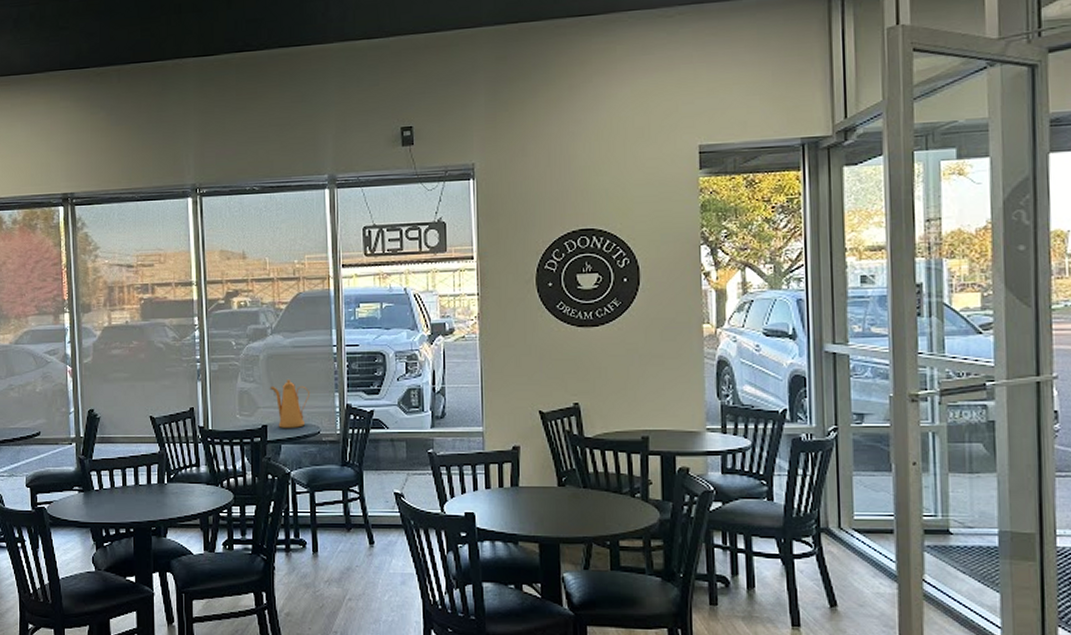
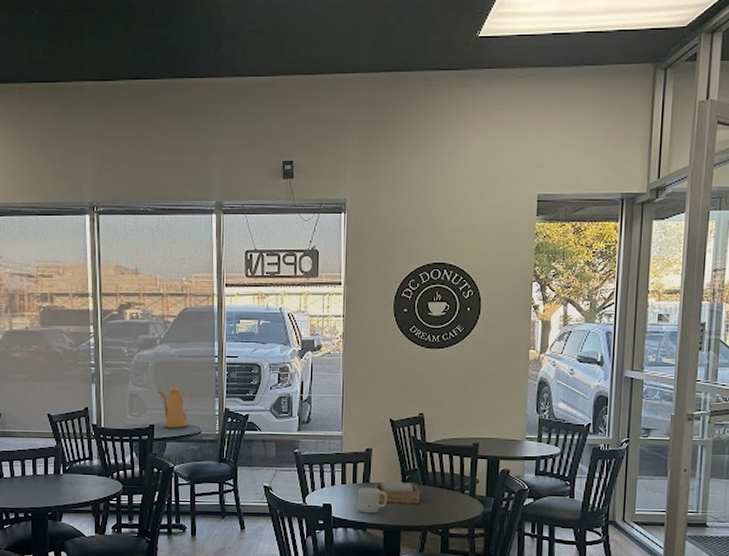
mug: none [505,492,542,524] -> present [357,487,388,514]
napkin holder: none [524,485,582,512] -> present [374,481,421,505]

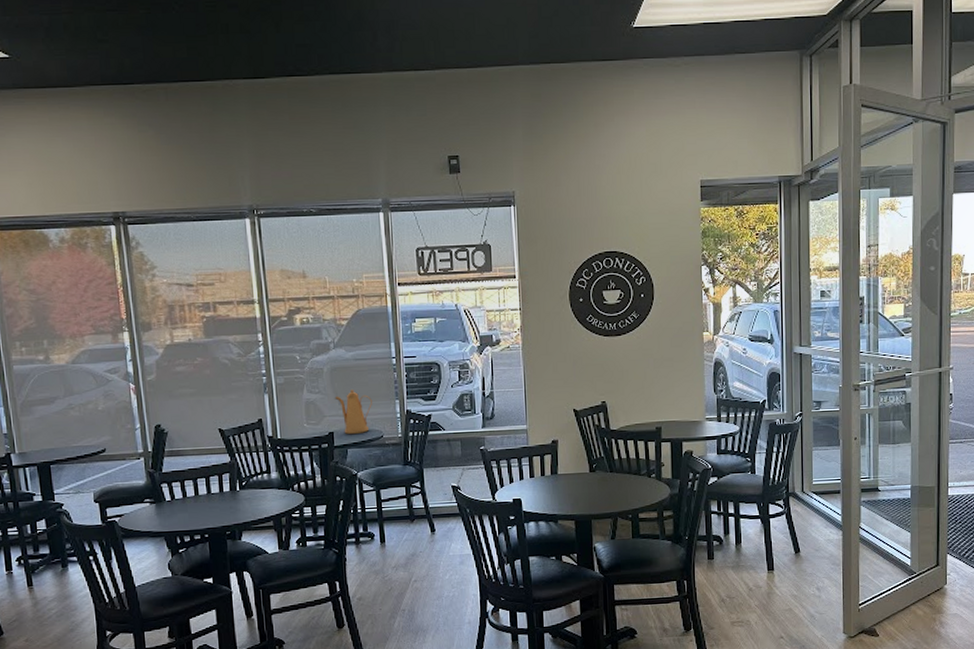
mug: present [357,487,388,514] -> none [546,479,577,505]
napkin holder: present [374,481,421,505] -> none [562,471,609,493]

